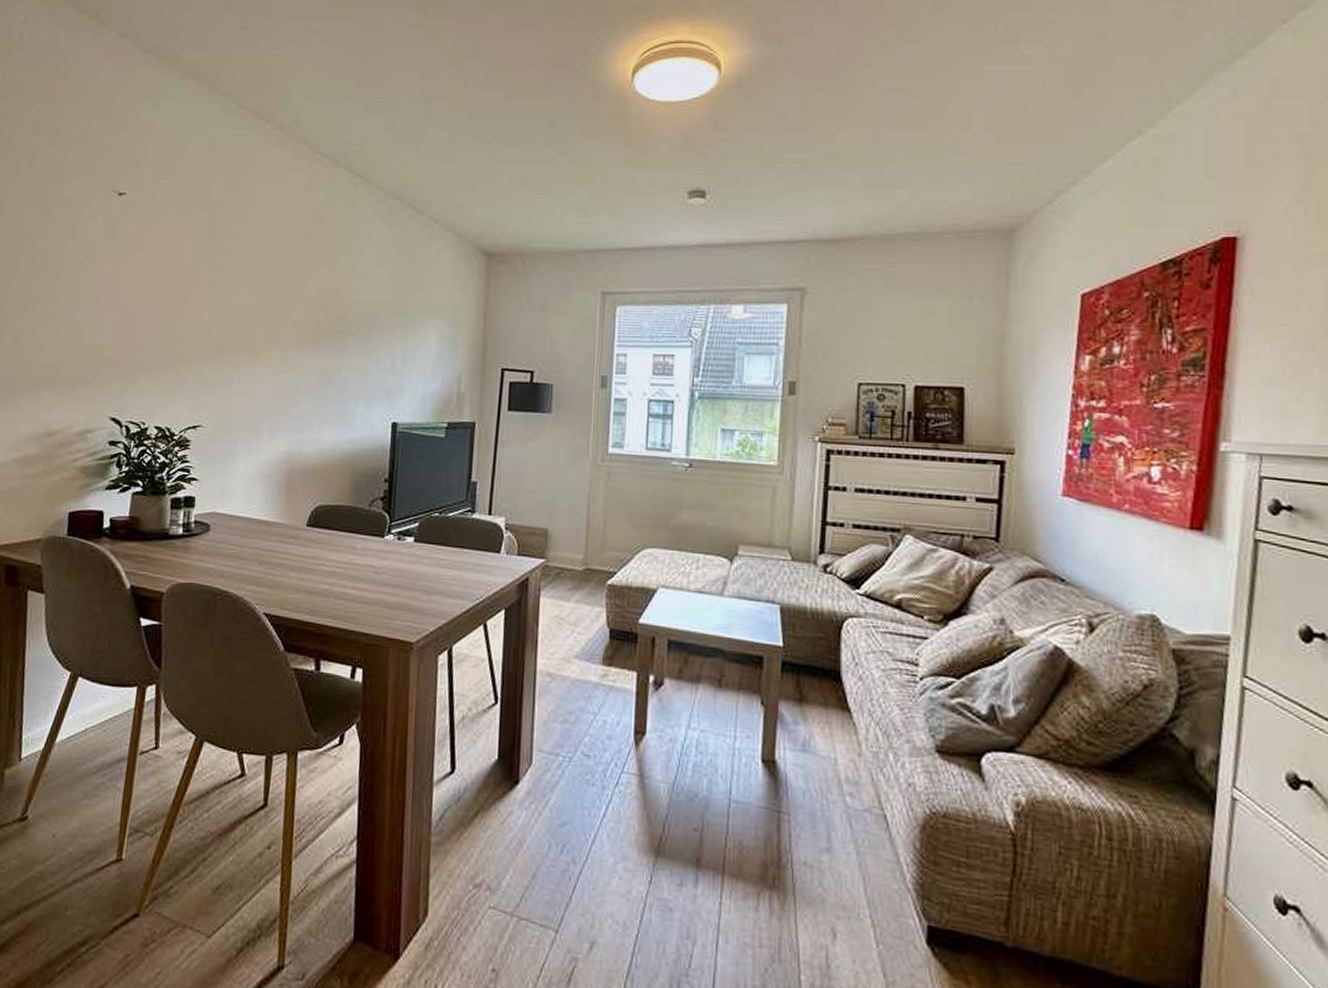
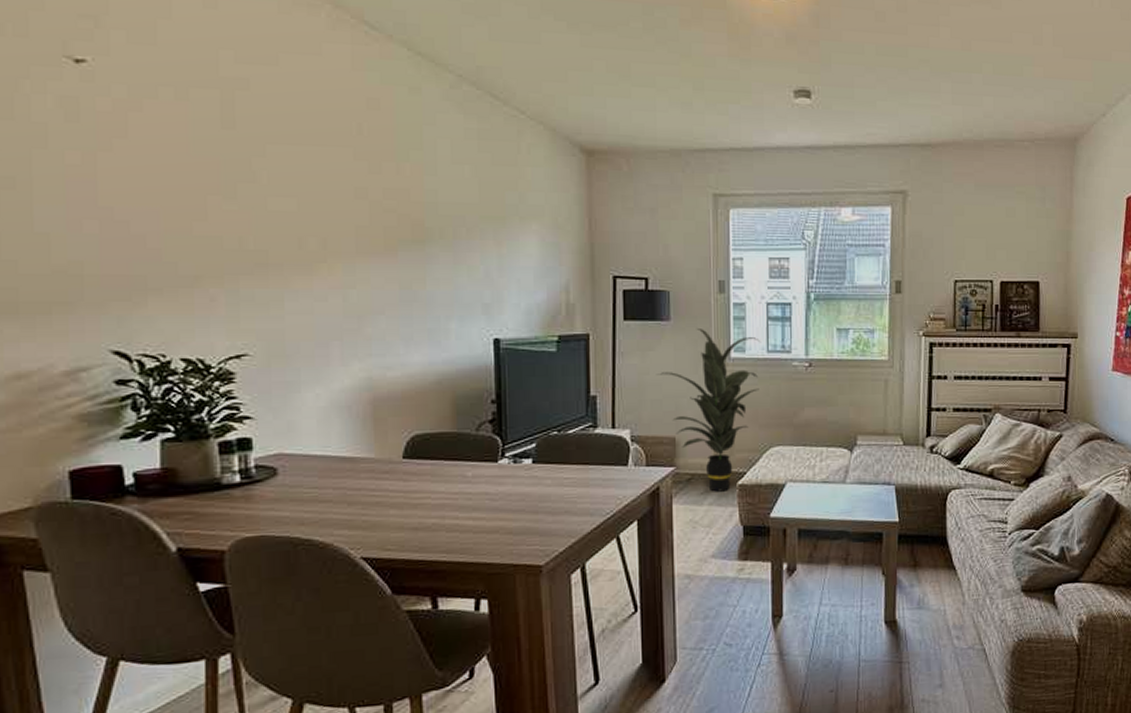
indoor plant: none [534,422,641,590] -> present [656,329,761,492]

